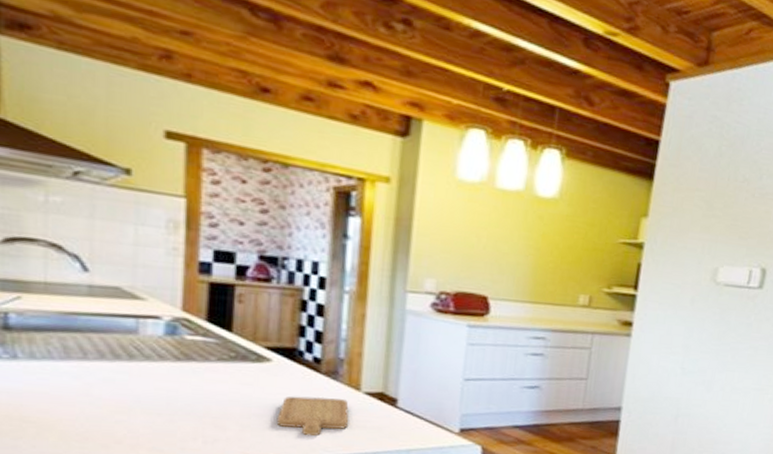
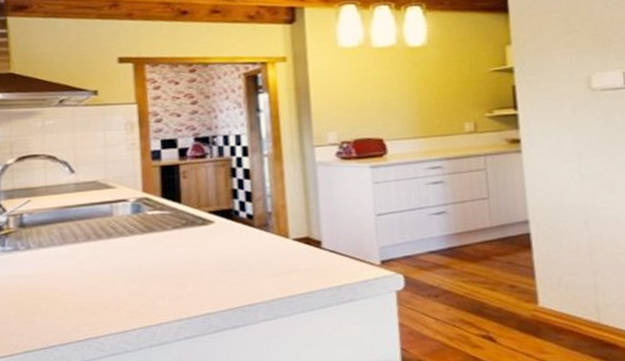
chopping board: present [276,396,349,436] -> none [224,247,284,283]

